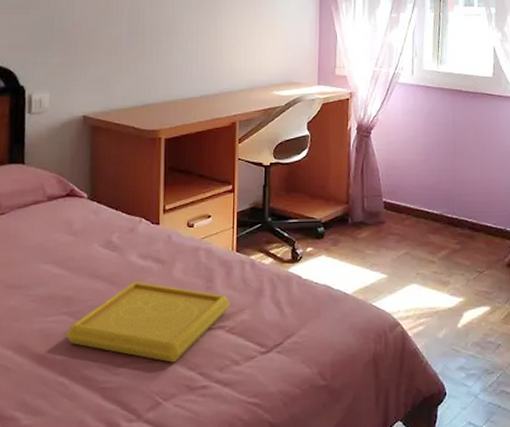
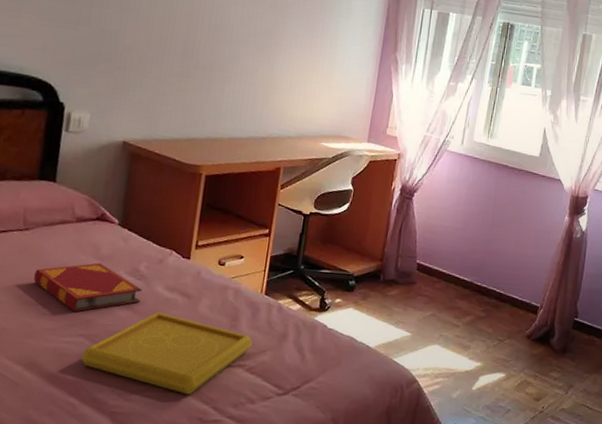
hardback book: none [14,238,117,291] -> present [34,262,143,312]

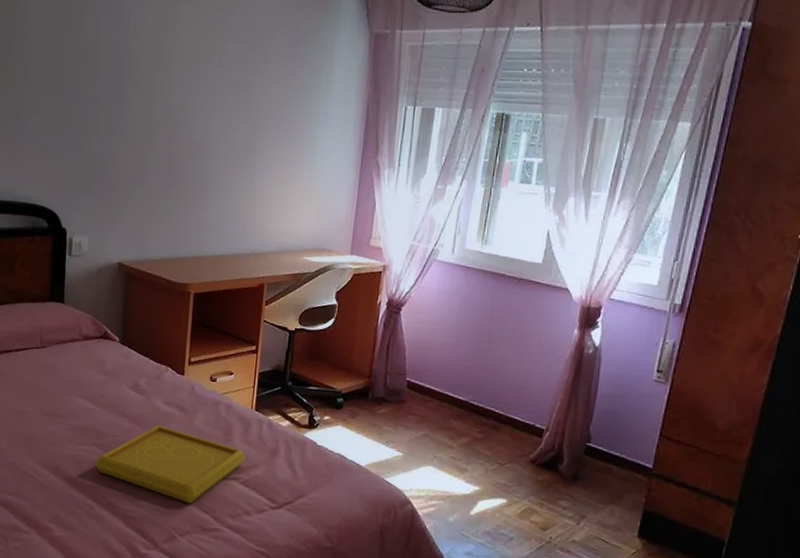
hardback book: present [34,262,143,312] -> none [52,378,144,423]

